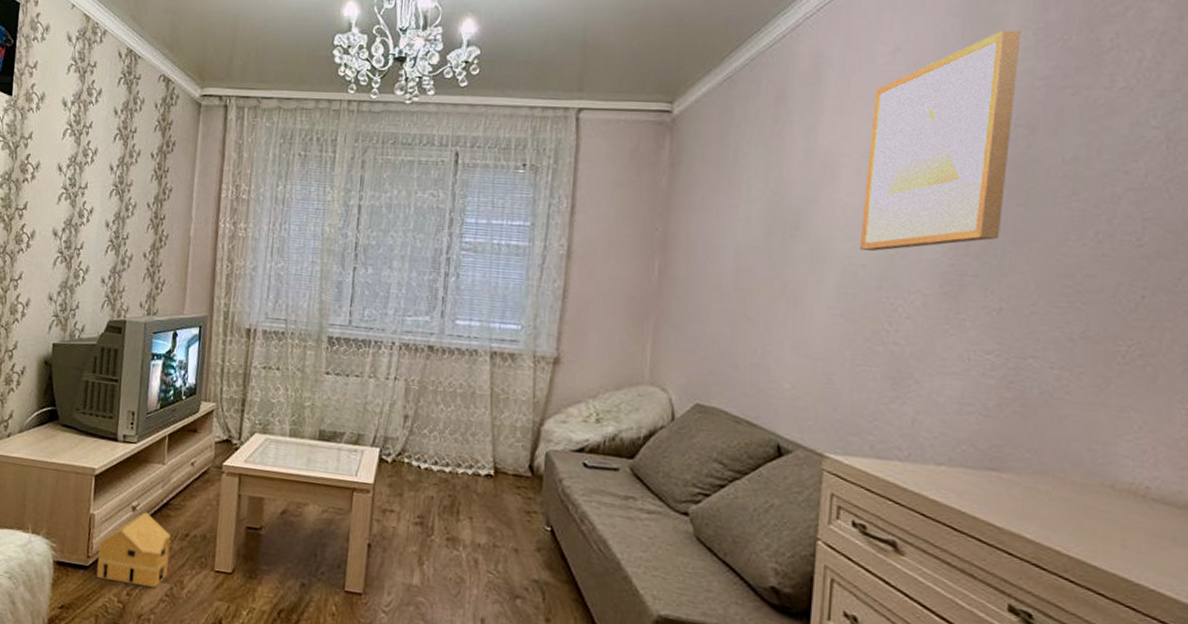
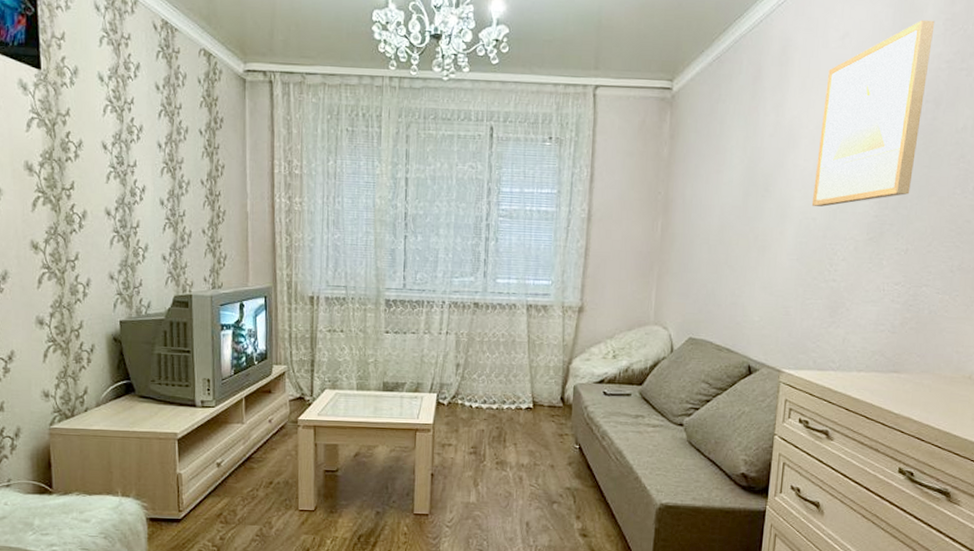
toy house: present [96,512,172,588] -> none [187,467,258,530]

